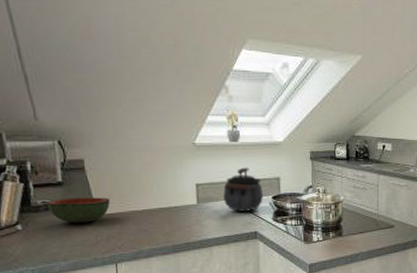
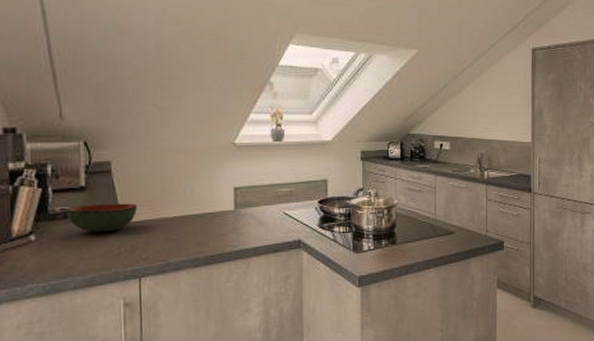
kettle: present [223,167,263,211] -> none [264,169,308,218]

